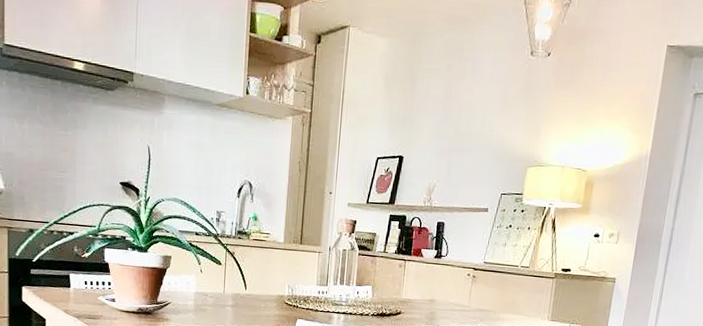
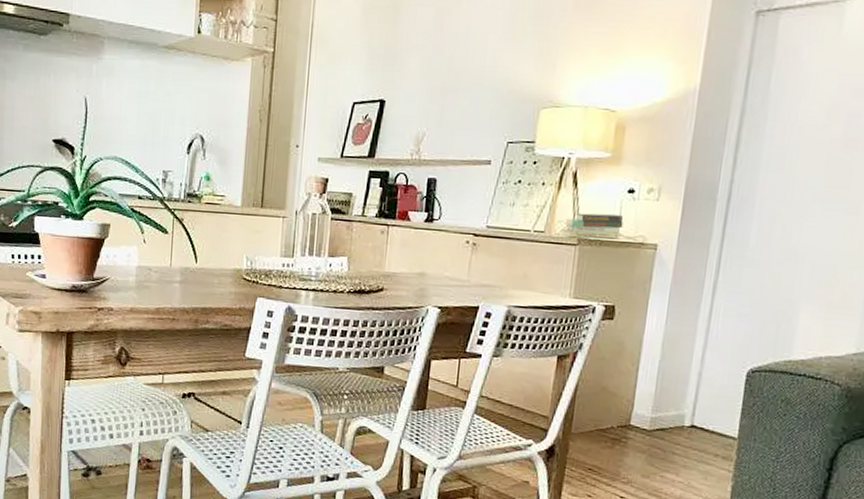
books: none [543,252,590,274] -> present [562,213,624,239]

